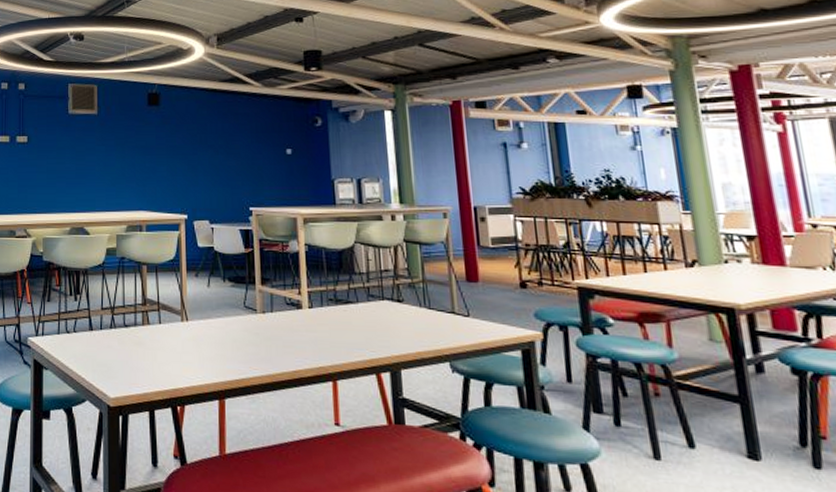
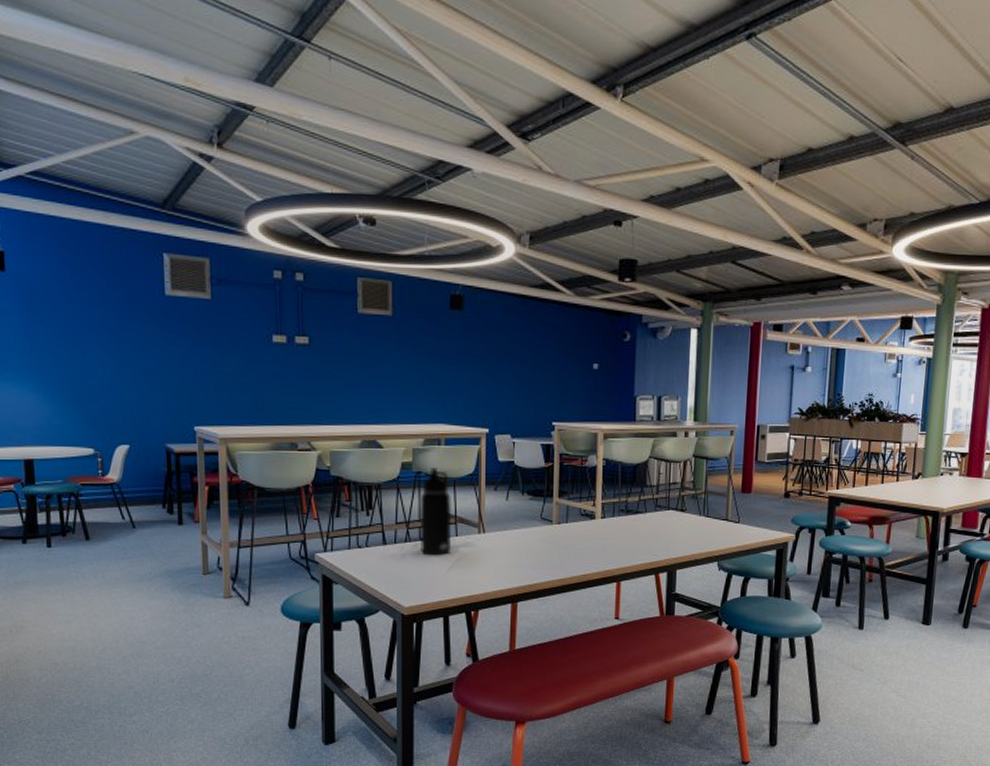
water bottle: none [123,253,156,344] -> present [419,467,452,556]

